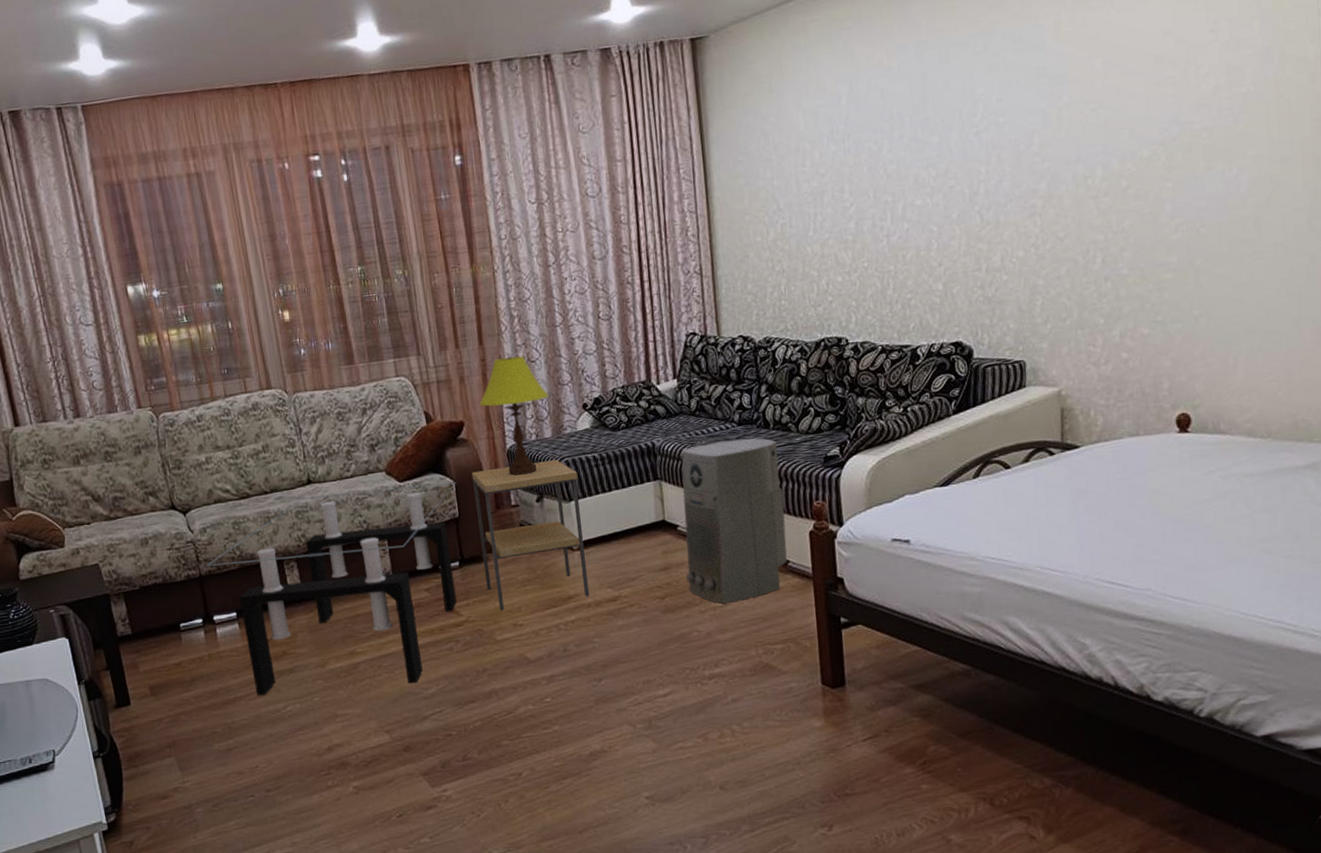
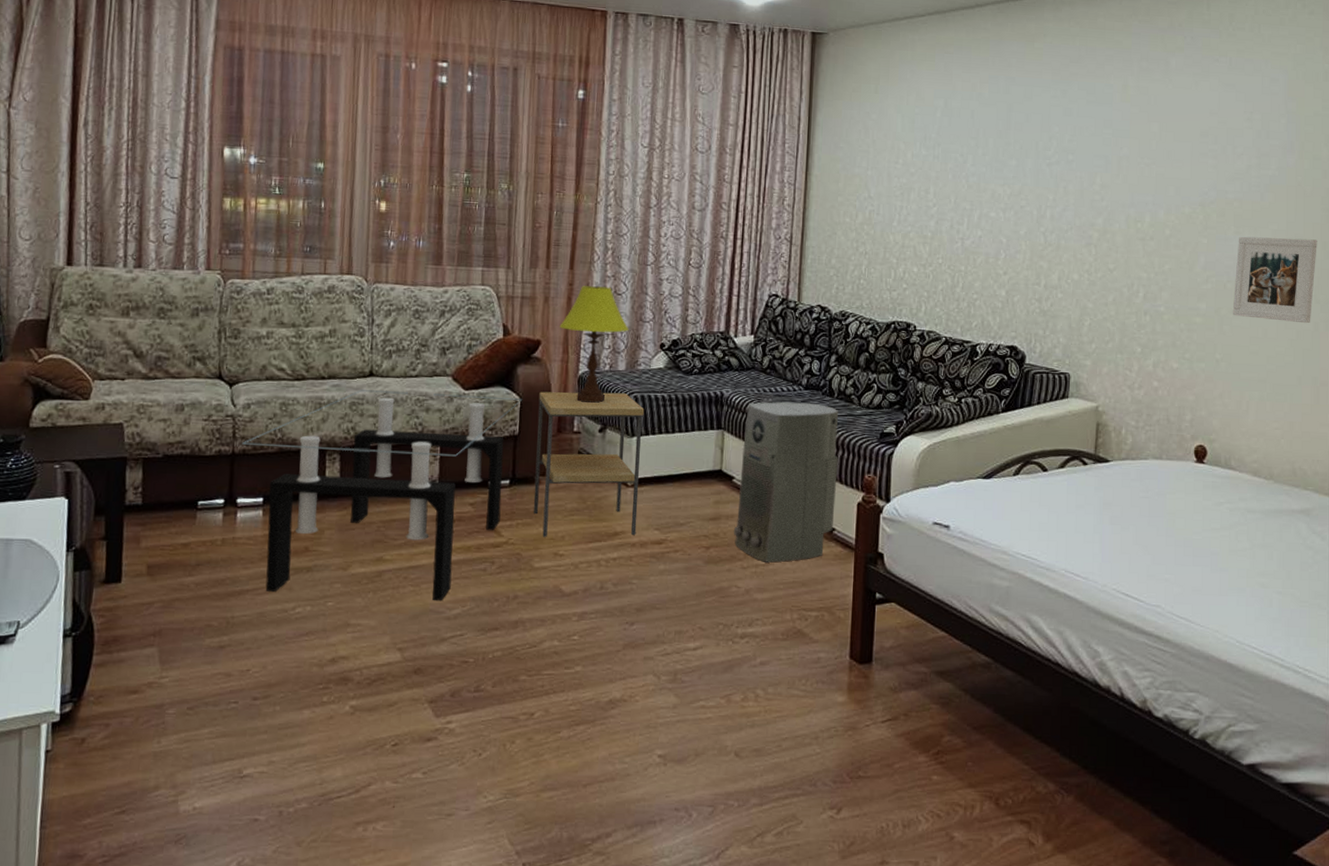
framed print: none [1209,157,1309,264] -> present [1232,236,1317,324]

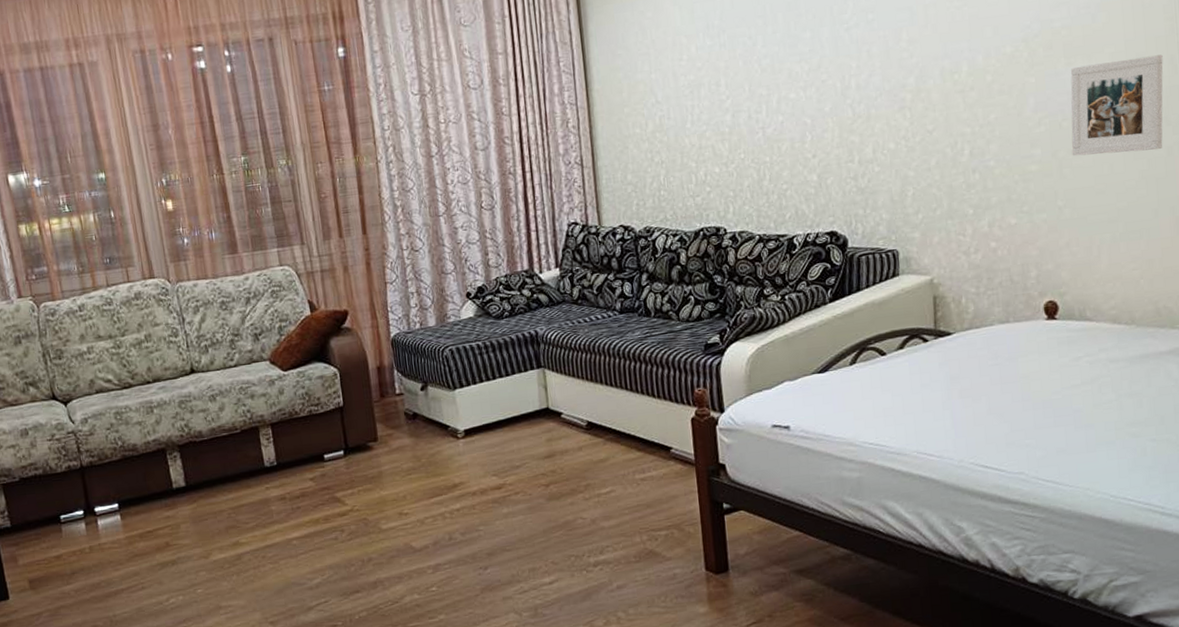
coffee table: present [242,390,523,602] -> none [88,371,342,588]
side table: present [533,391,645,537] -> none [356,348,475,500]
table lamp: present [559,286,629,403] -> none [363,245,433,364]
air purifier: present [733,402,838,563] -> none [564,326,670,491]

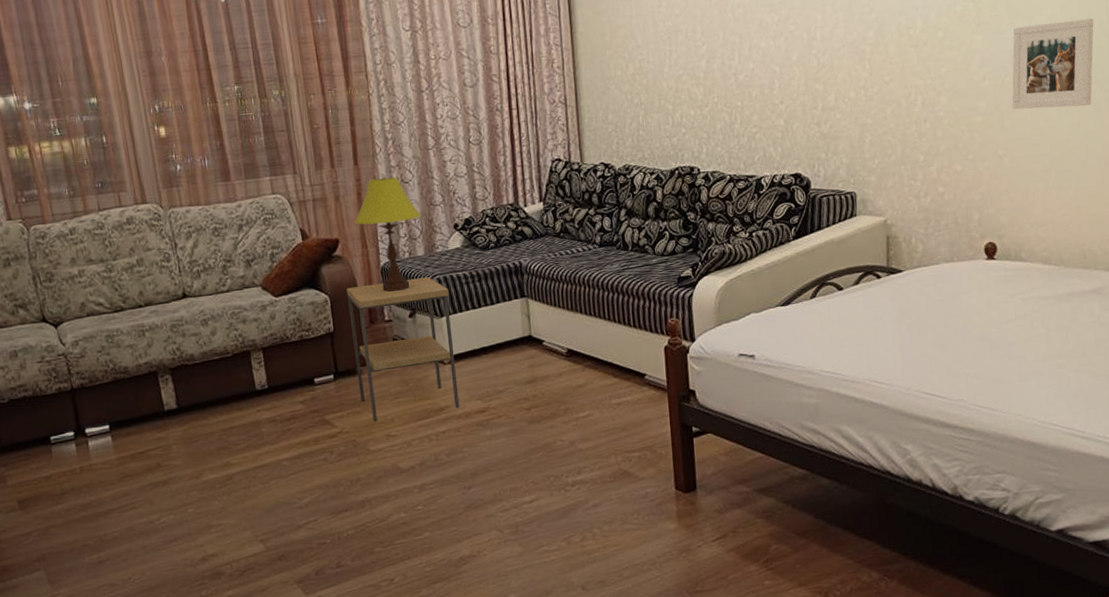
side table: none [356,348,475,500] -> present [346,277,460,422]
table lamp: none [363,245,433,364] -> present [354,177,422,292]

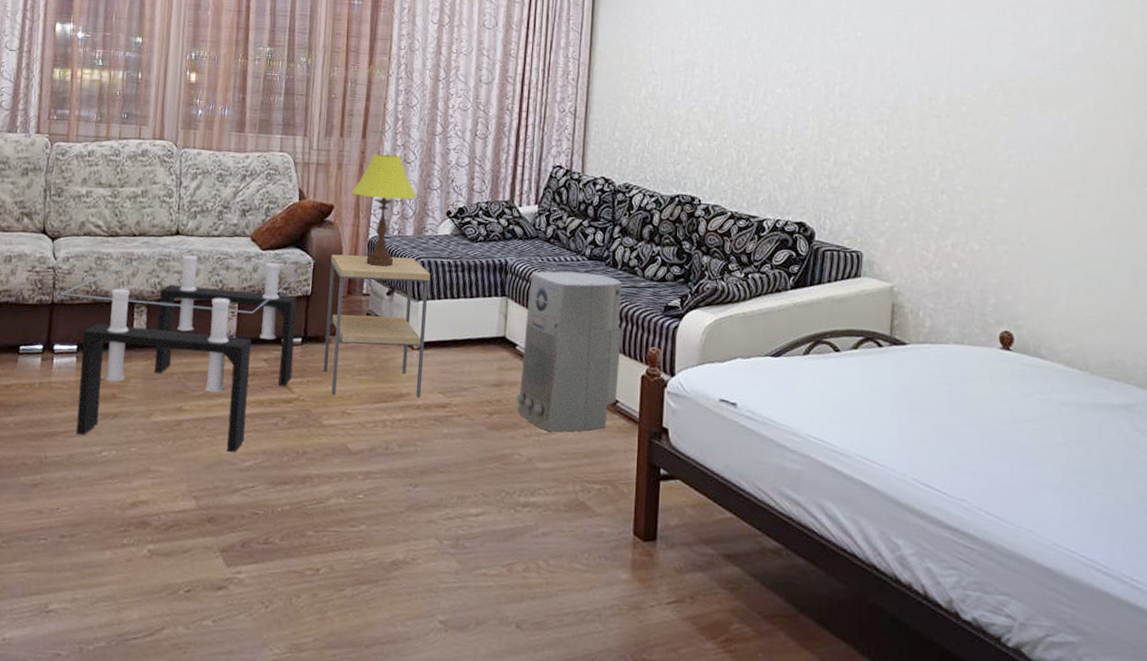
coffee table: none [78,297,332,508] -> present [61,247,316,453]
air purifier: none [546,259,644,415] -> present [516,271,622,432]
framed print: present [1012,18,1094,110] -> none [1038,115,1131,207]

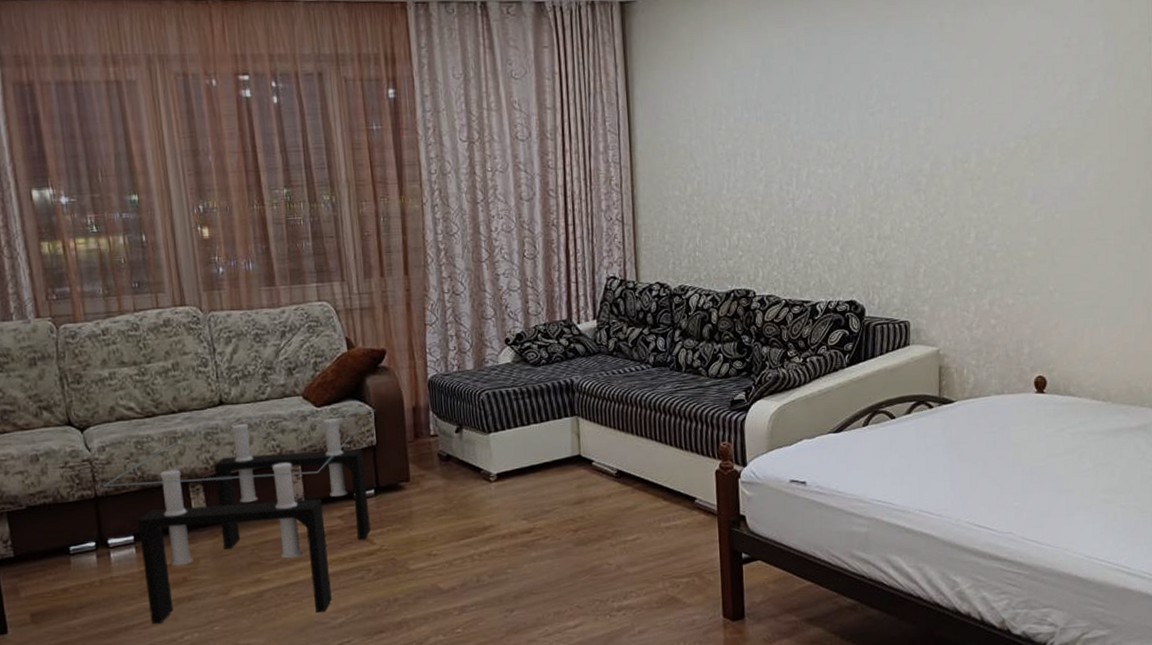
side table: present [323,254,431,397] -> none [391,392,505,540]
table lamp: present [351,154,417,267] -> none [402,288,472,406]
air purifier: present [516,271,622,432] -> none [598,379,695,538]

